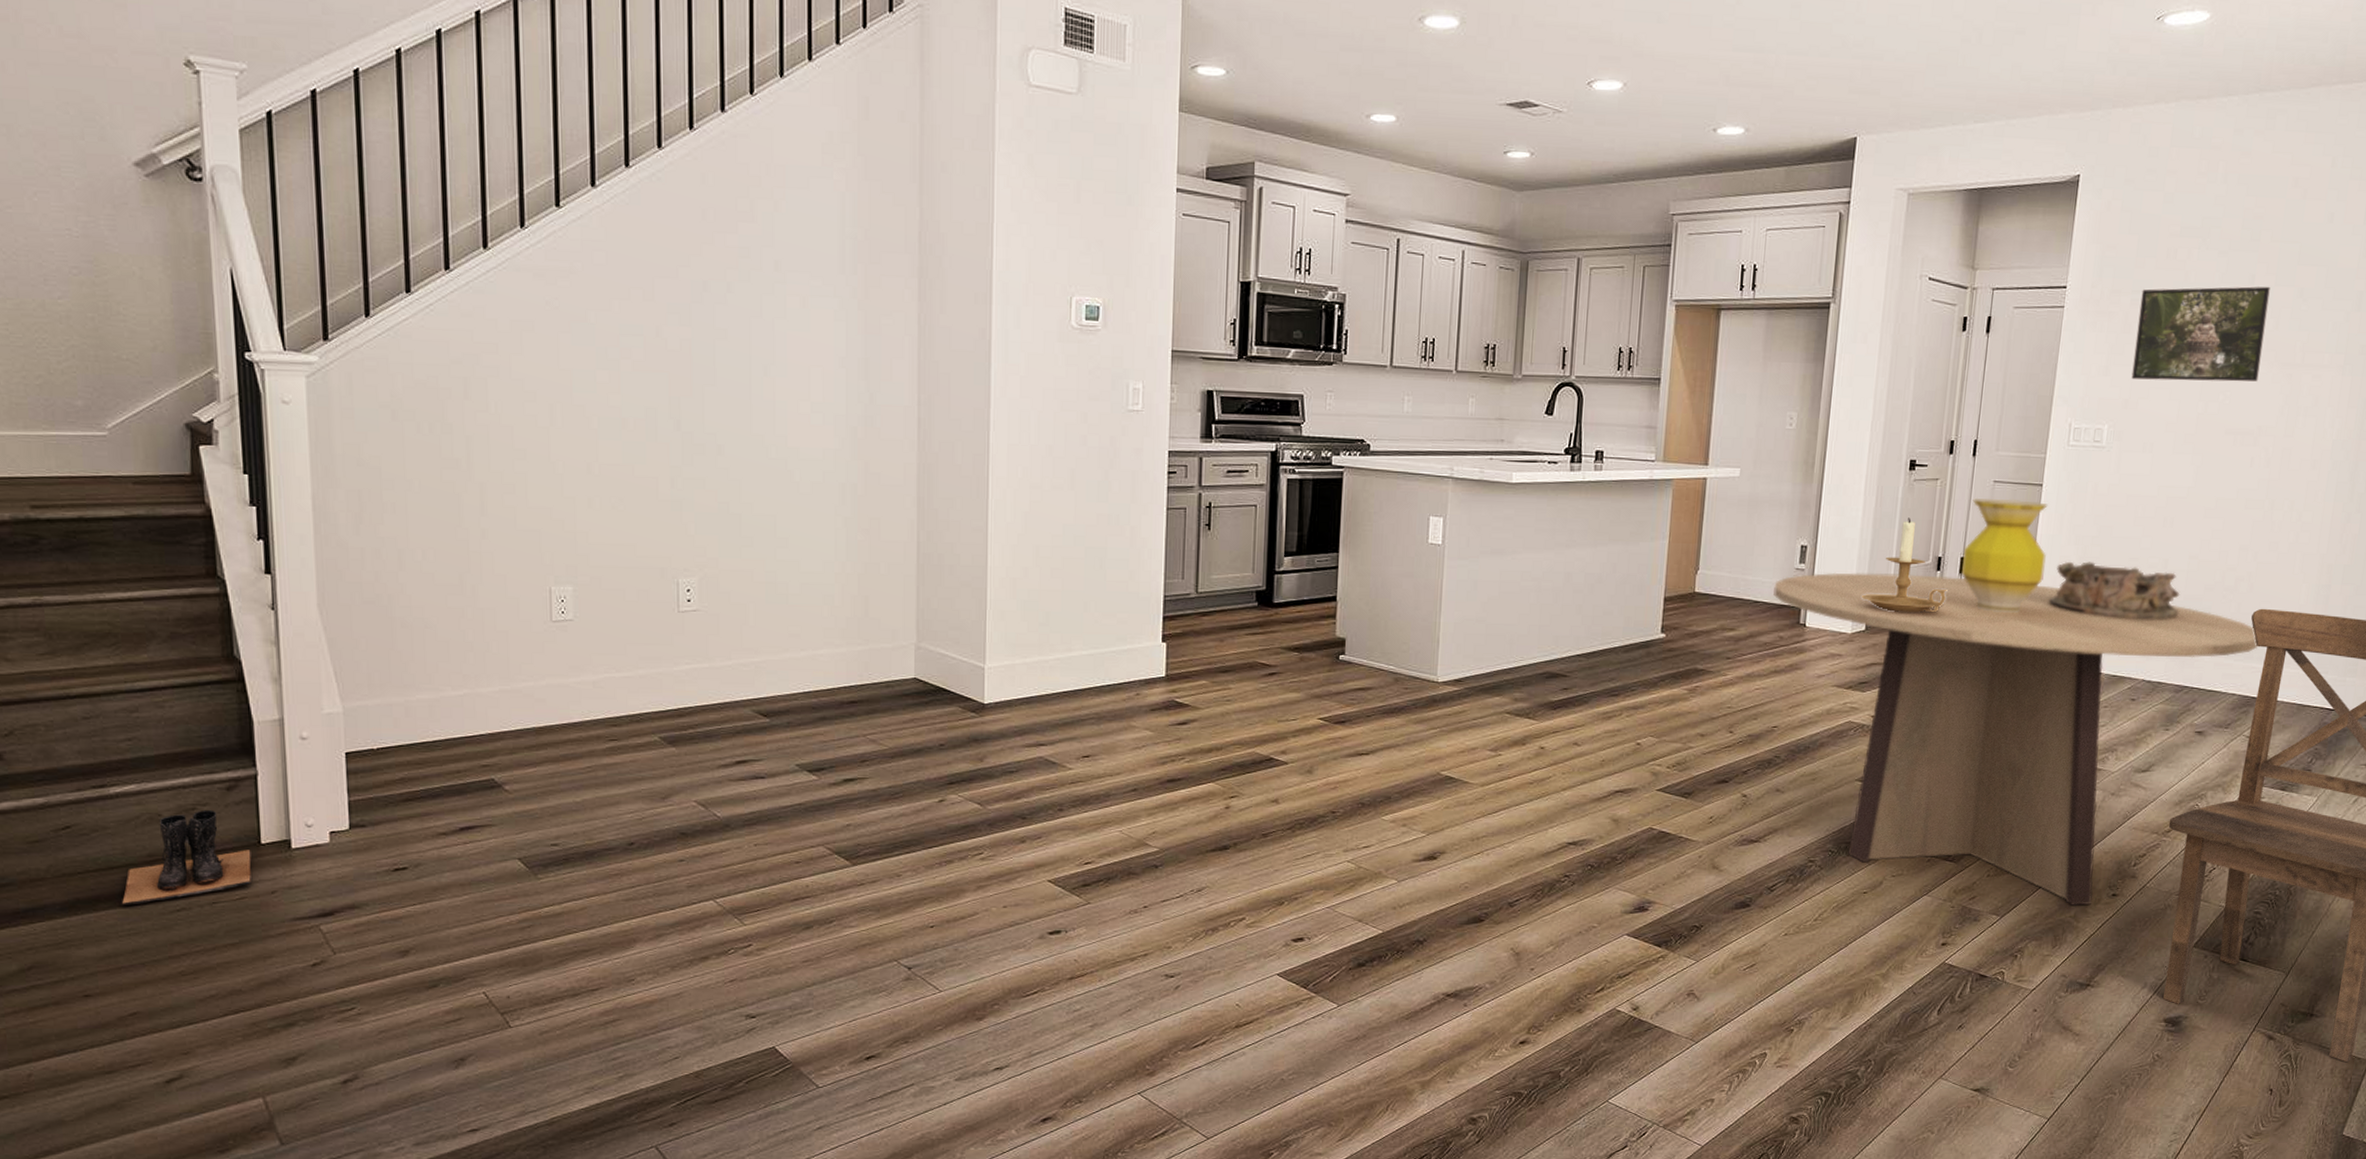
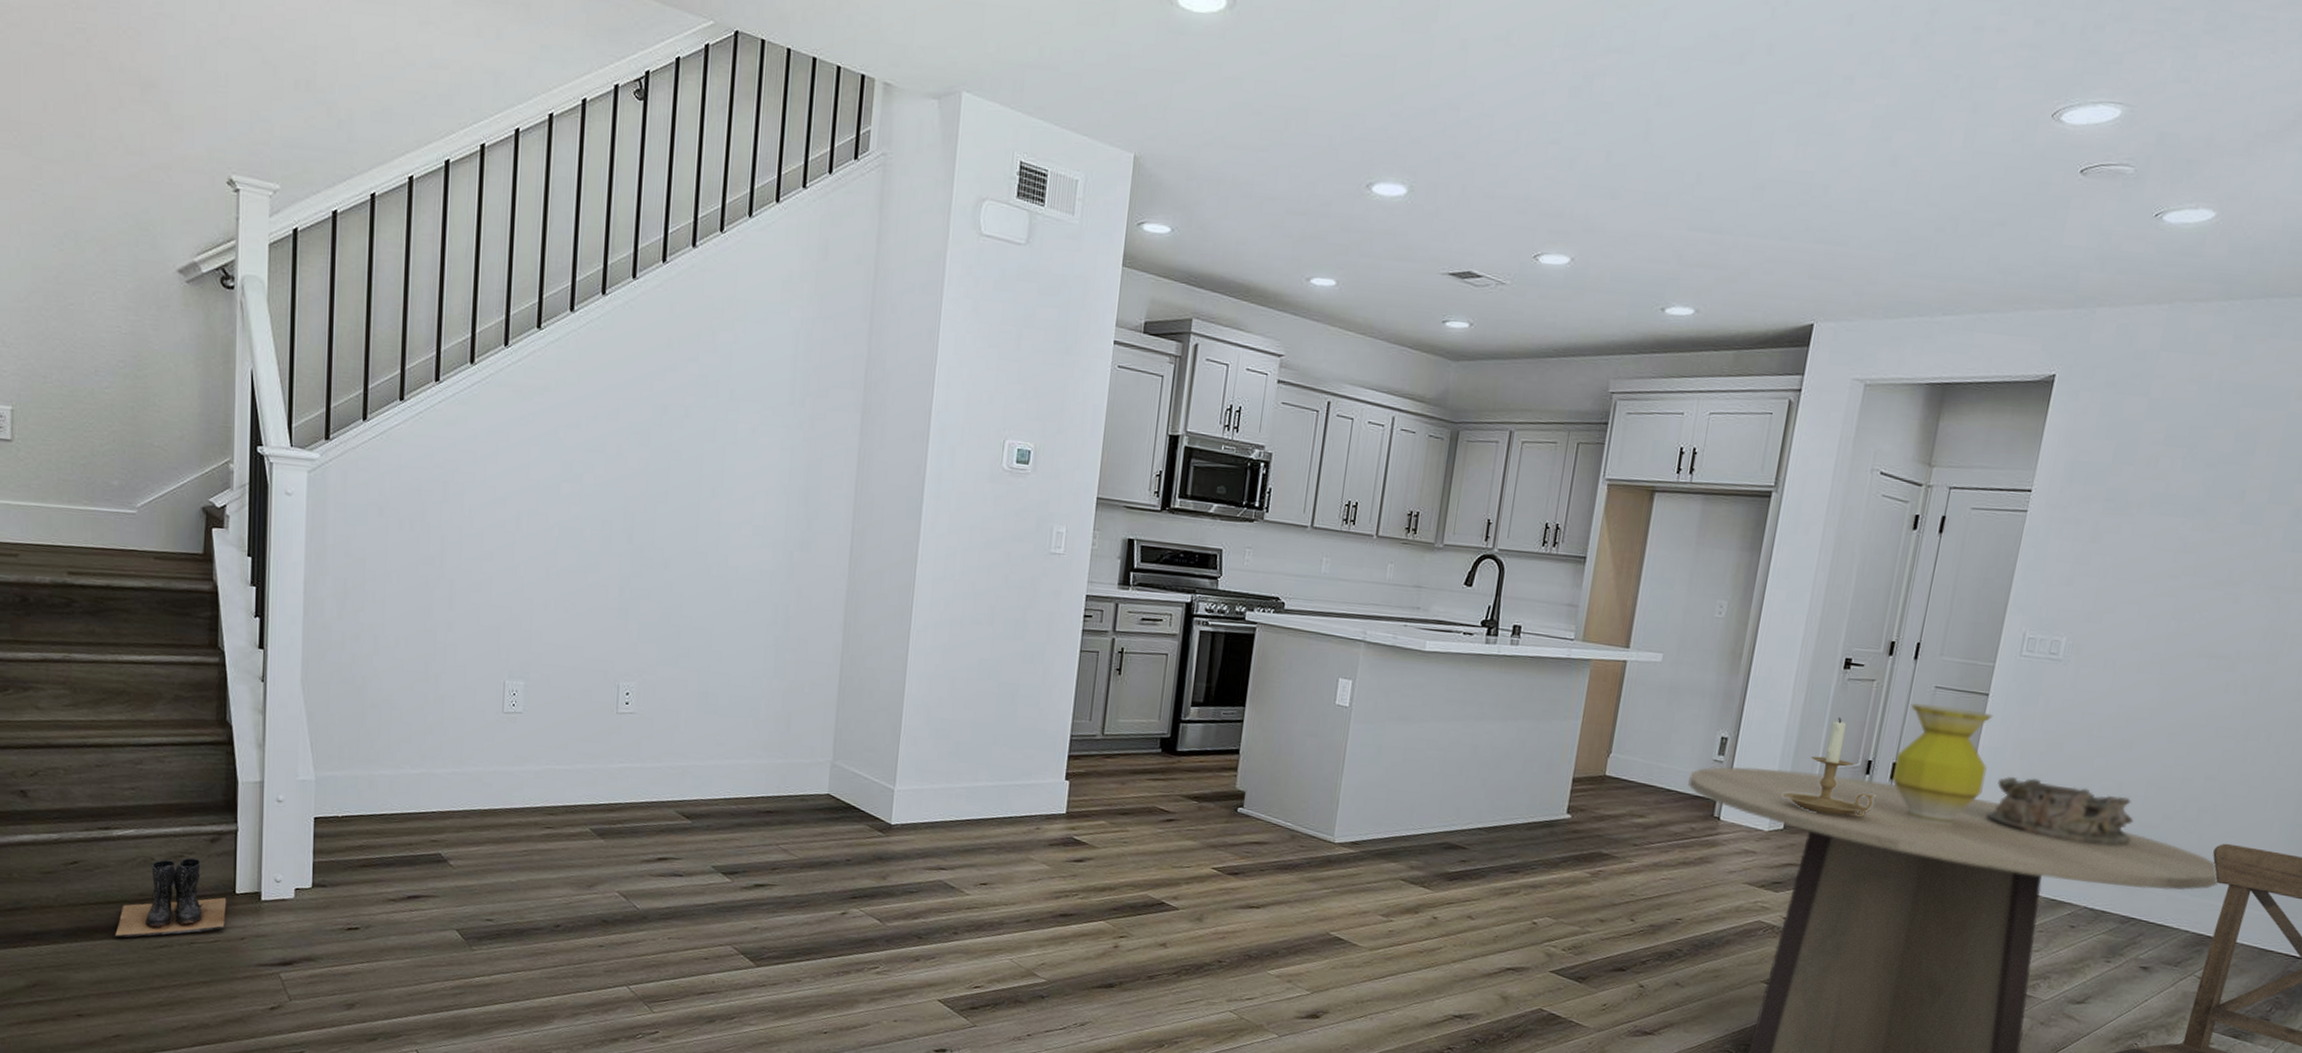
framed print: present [2131,286,2270,382] -> none [2096,498,2262,603]

